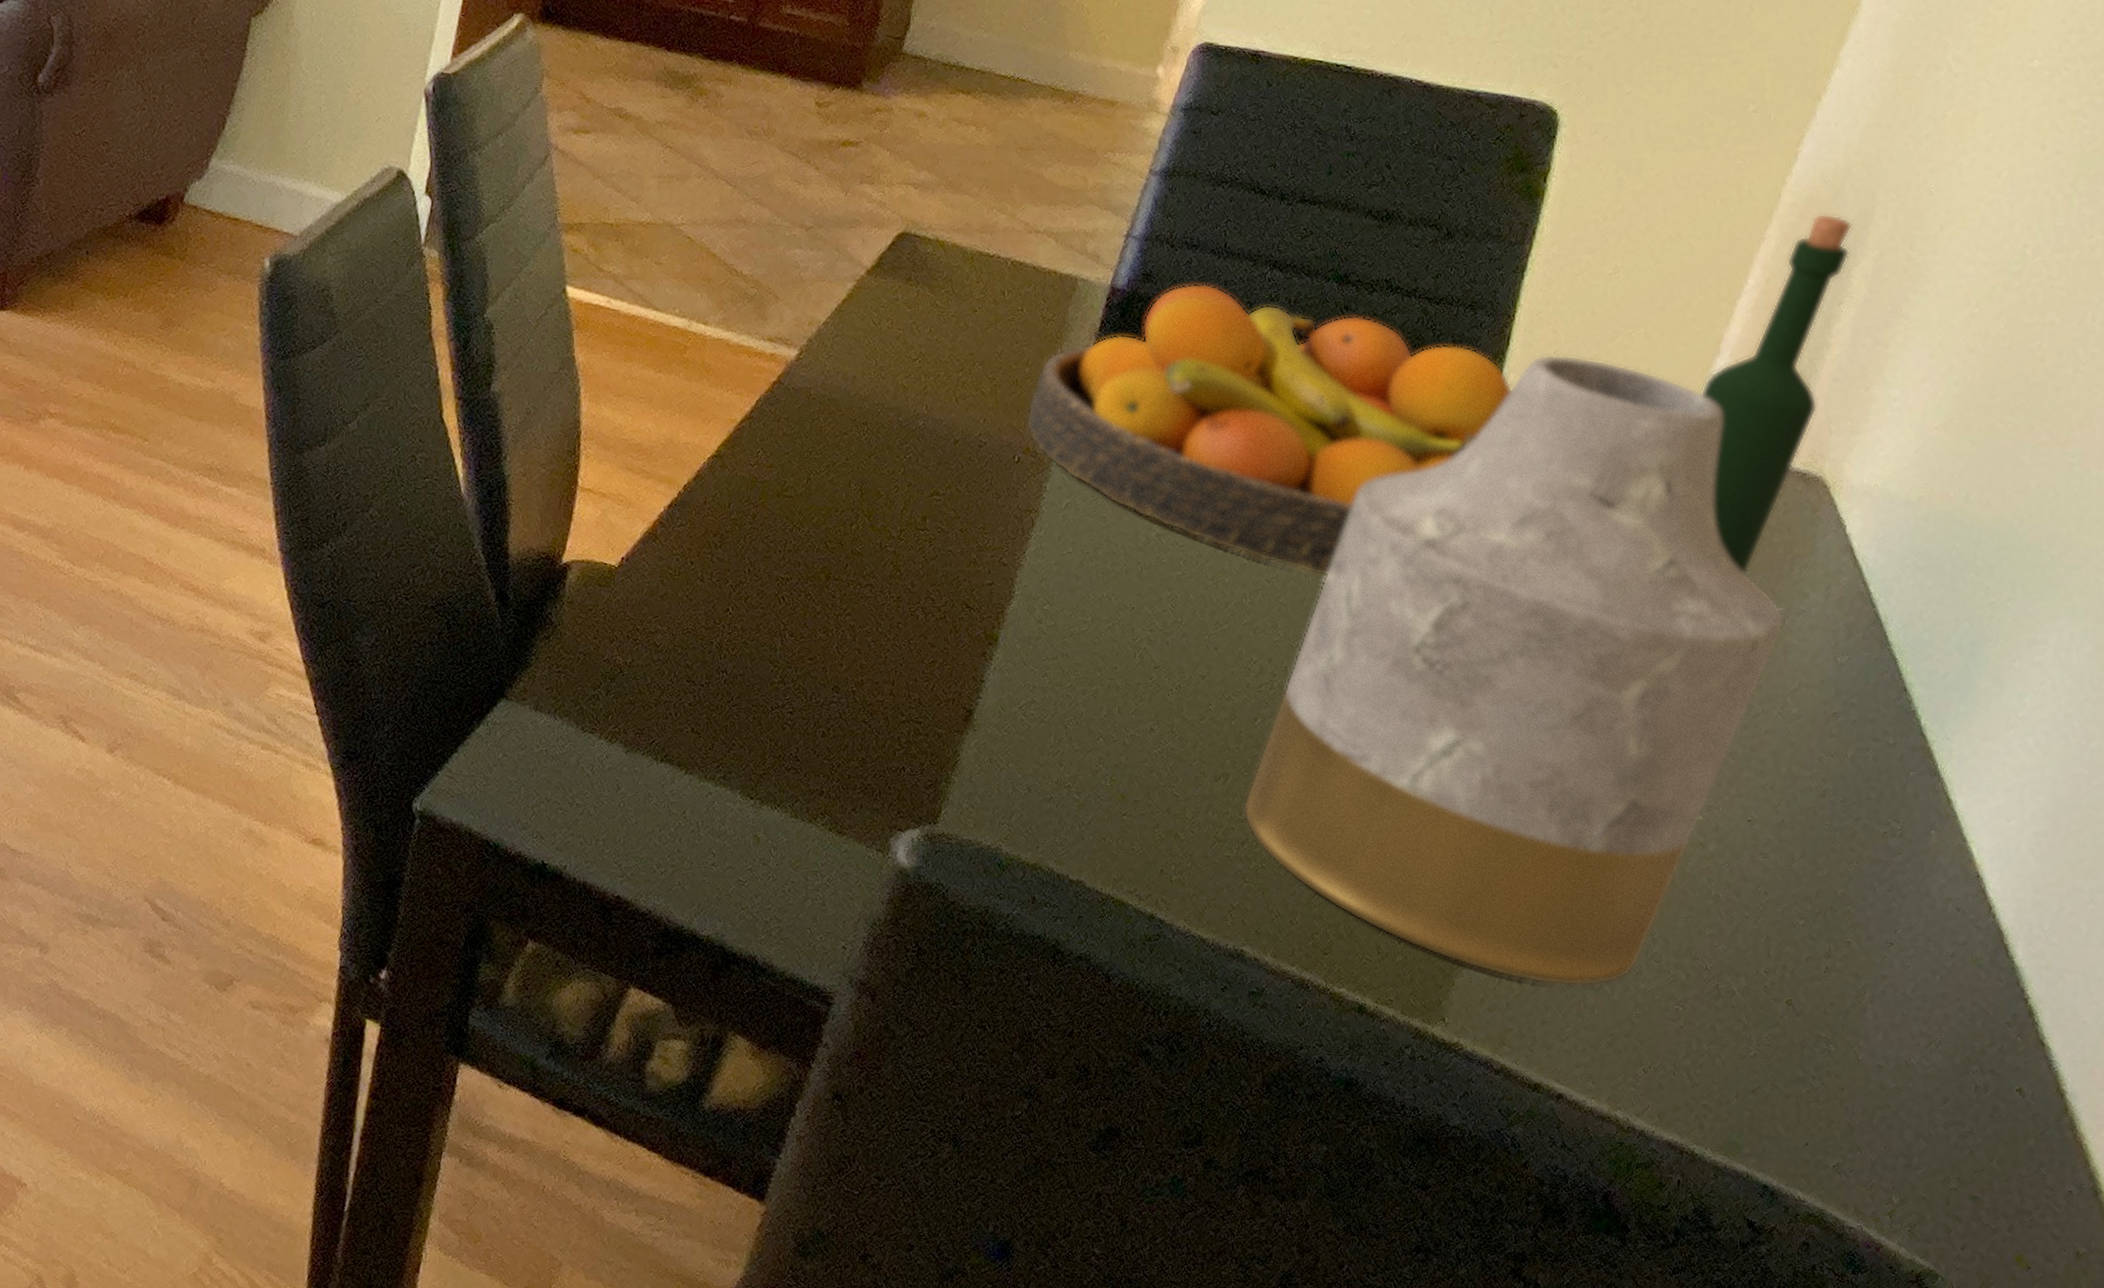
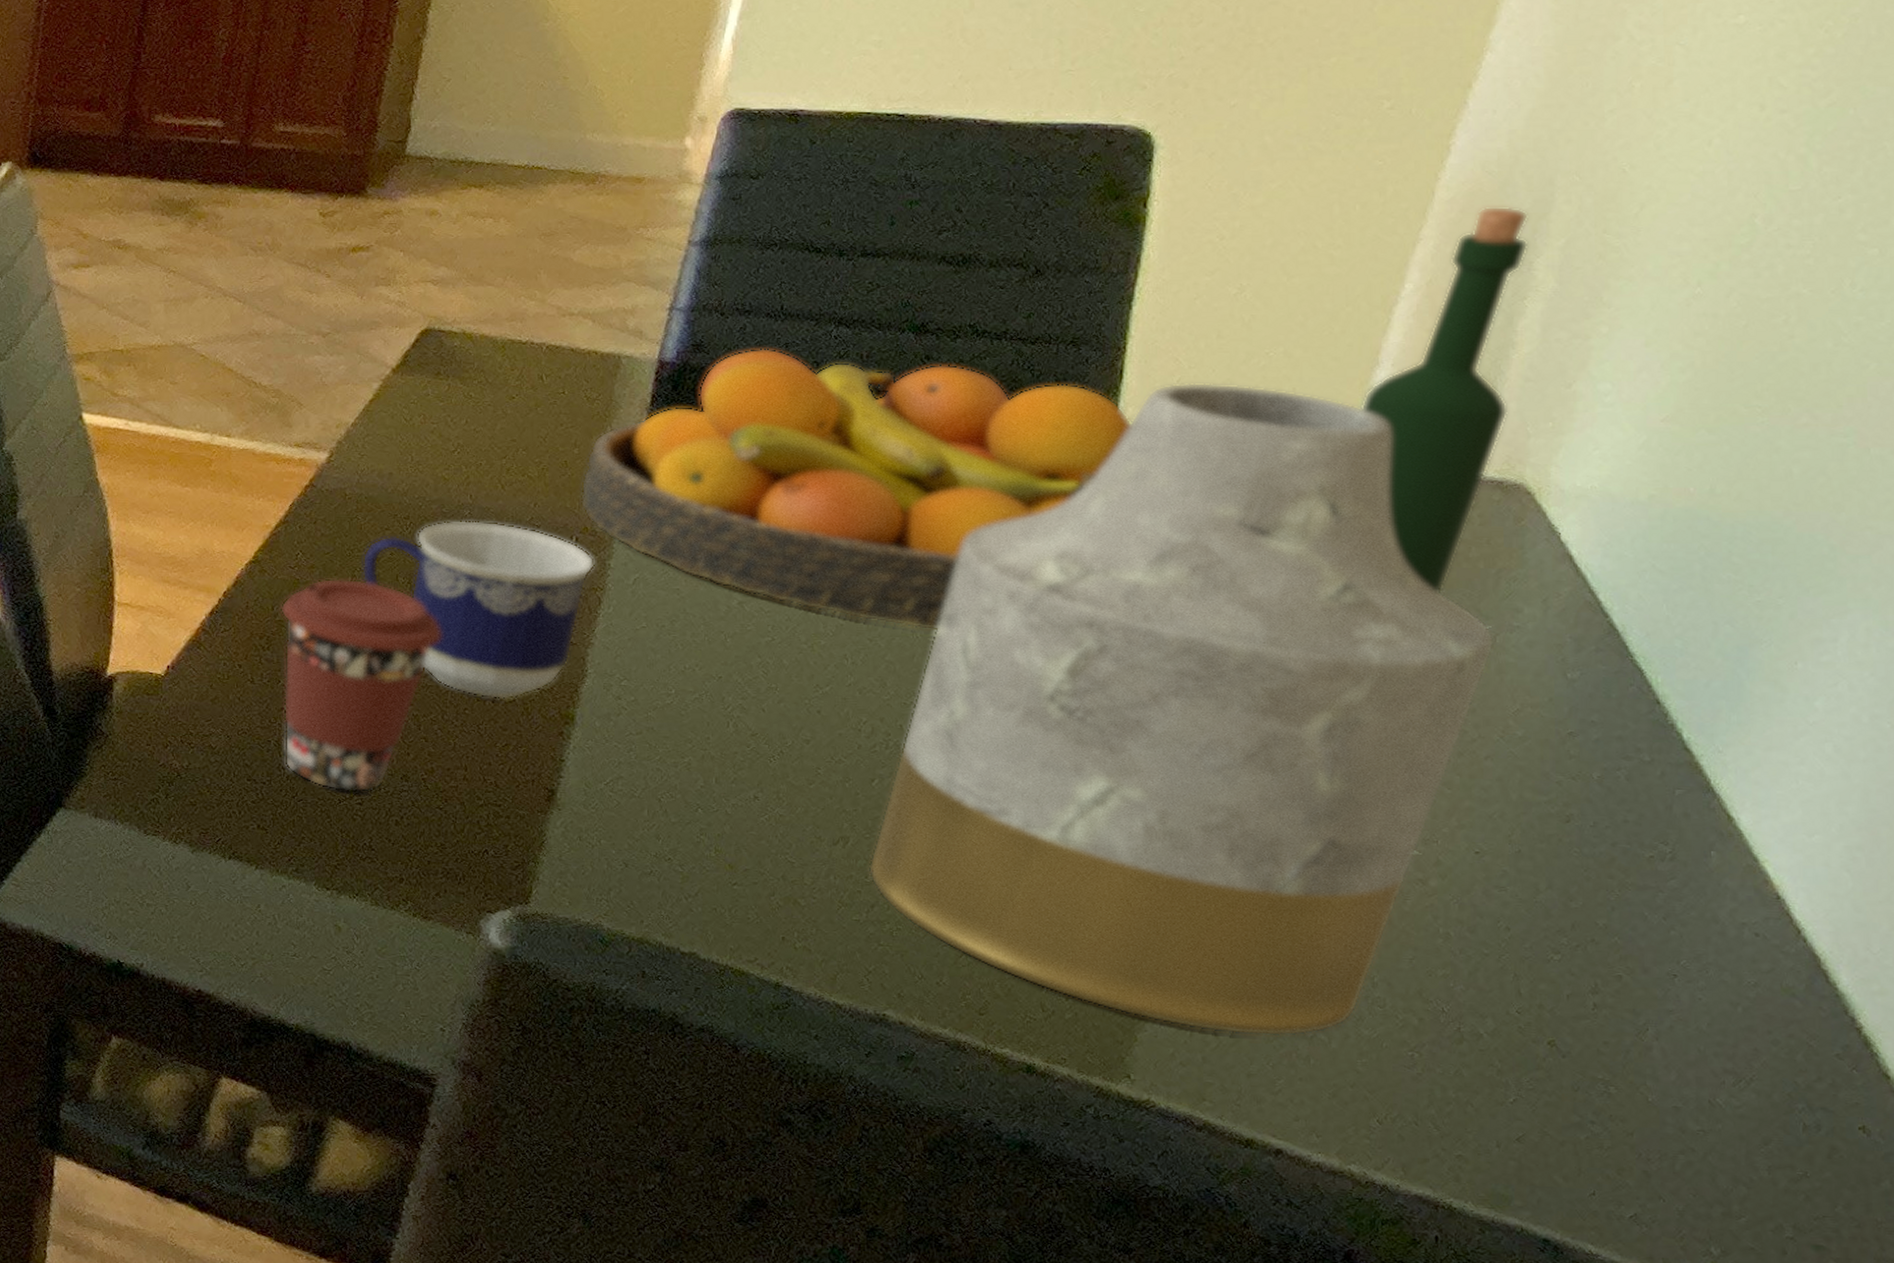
coffee cup: none [724,478,885,702] -> present [281,578,442,793]
cup: none [817,429,1033,616] -> present [362,520,595,699]

